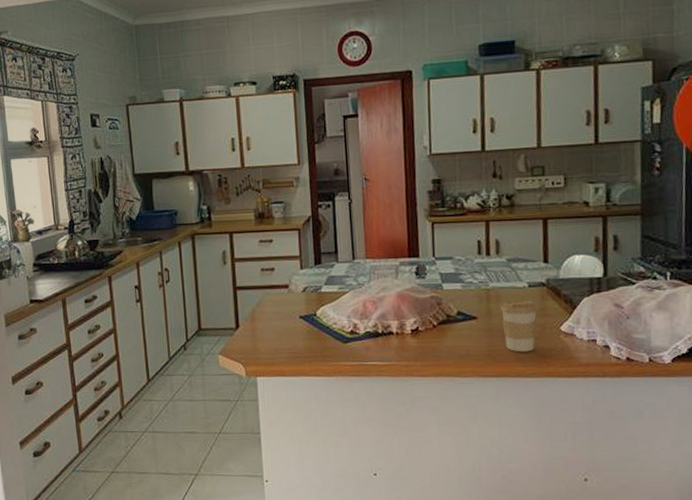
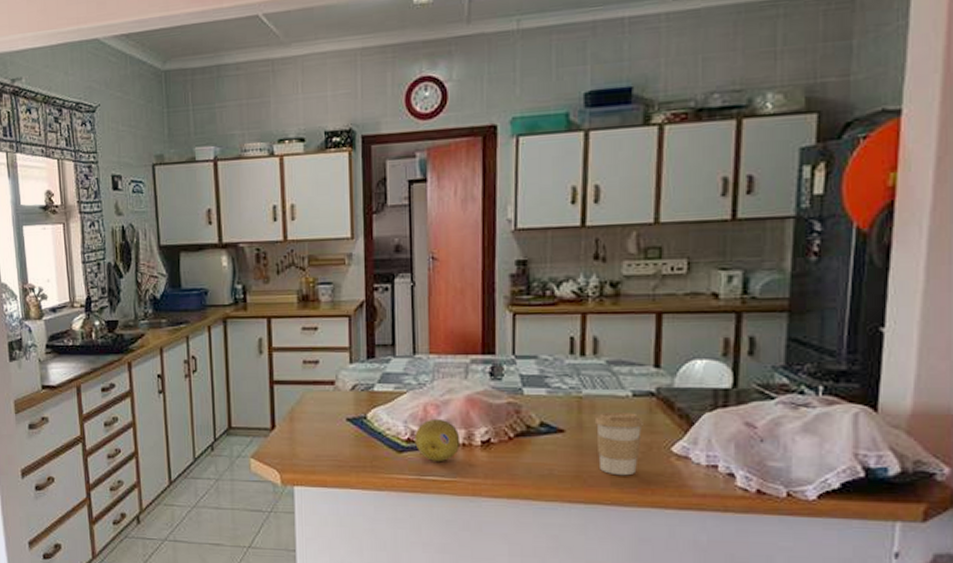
fruit: none [357,312,394,349] -> present [415,418,459,461]

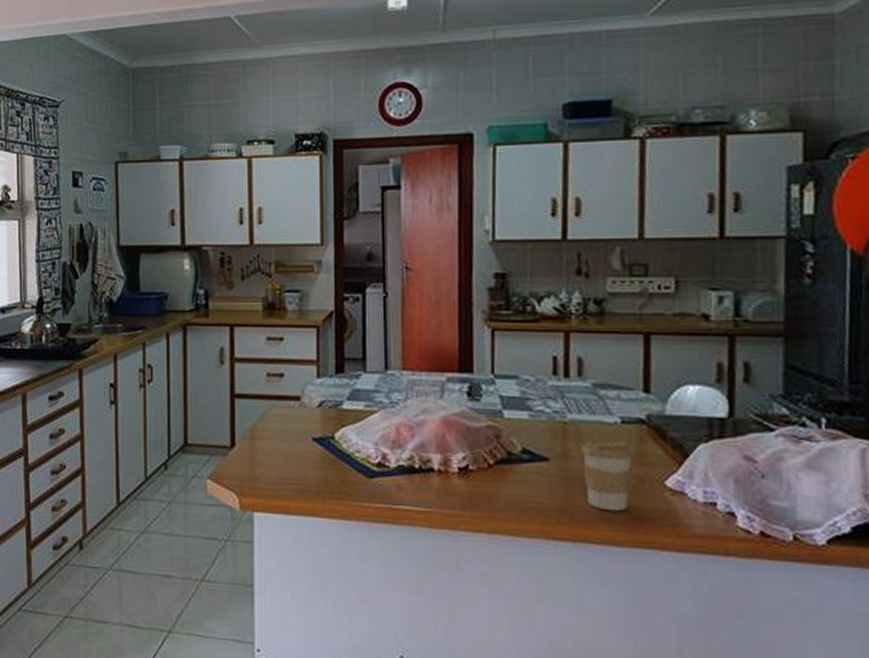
fruit: present [415,418,459,461] -> none [386,441,434,489]

